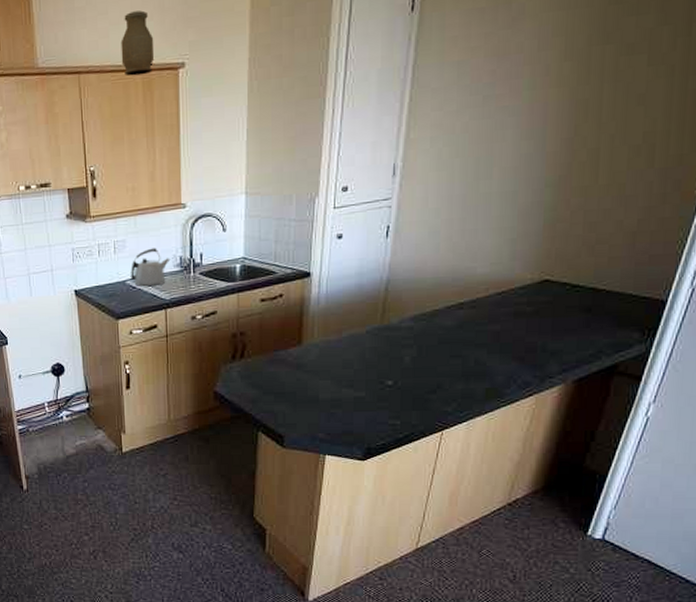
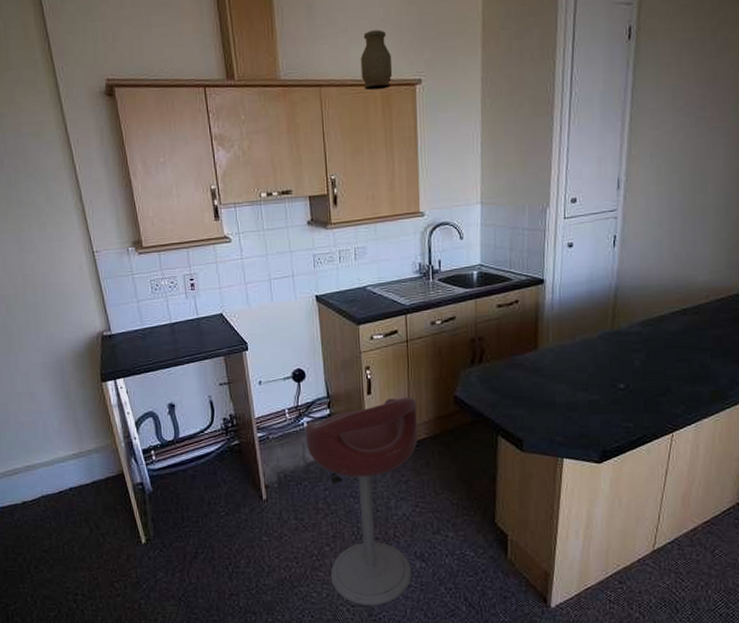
bar stool: none [64,392,177,594] -> present [305,397,418,606]
kettle: present [131,248,171,286] -> none [371,254,410,292]

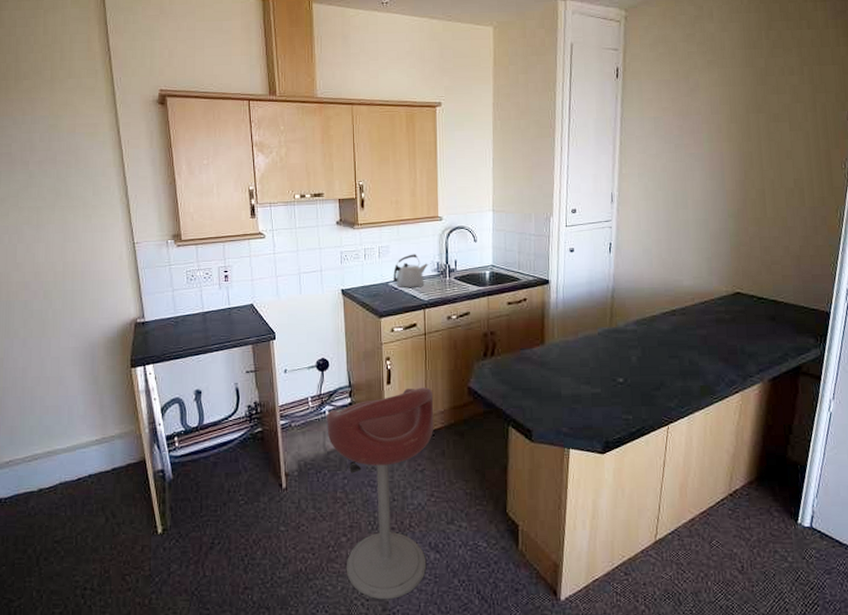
decorative jar: present [360,30,393,91] -> none [388,60,416,110]
kettle: none [371,254,410,292] -> present [393,254,429,288]

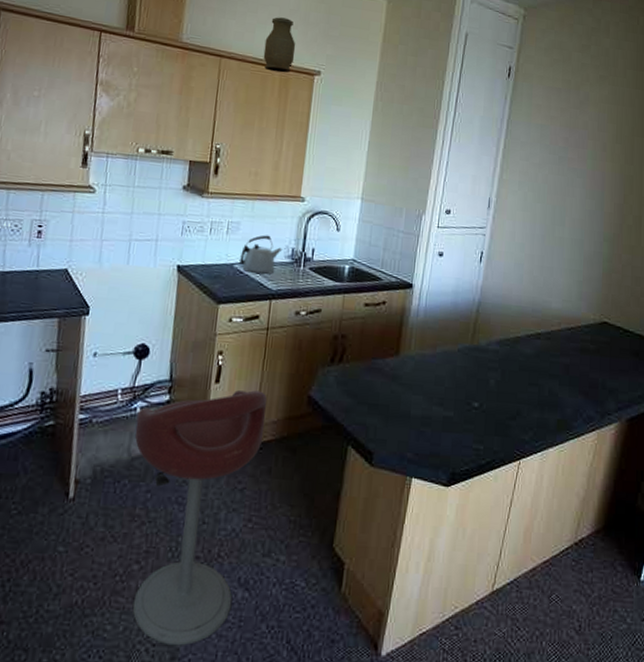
decorative jar: none [388,60,416,110] -> present [263,17,296,73]

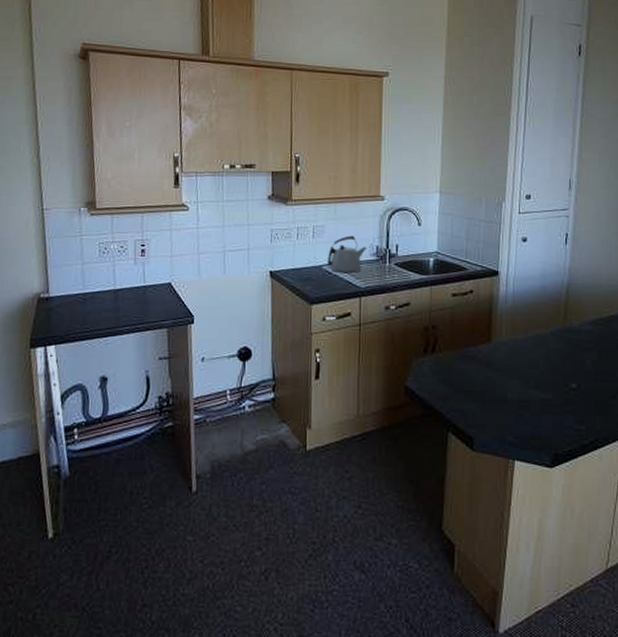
bar stool: present [132,390,268,646] -> none [245,384,366,625]
decorative jar: present [263,17,296,73] -> none [332,25,362,78]

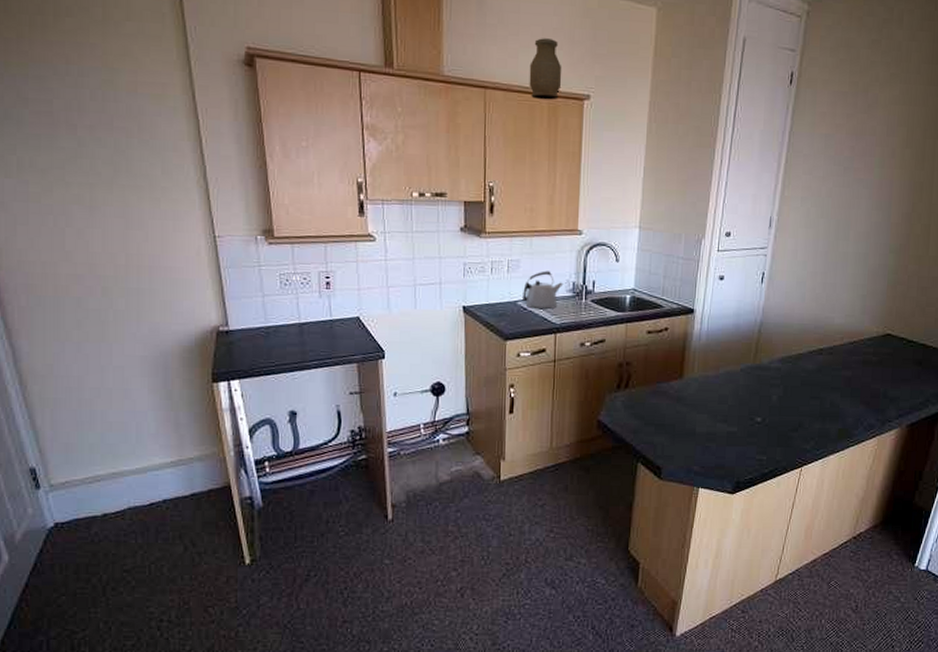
decorative jar: none [332,25,362,78] -> present [529,38,562,100]

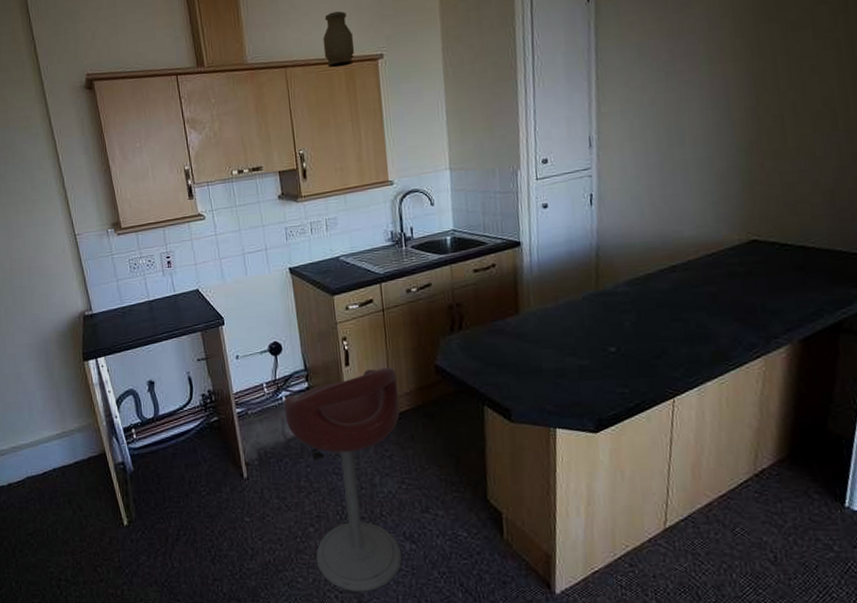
bar stool: none [440,418,560,635] -> present [284,367,403,592]
kettle: present [523,271,564,309] -> none [343,224,382,262]

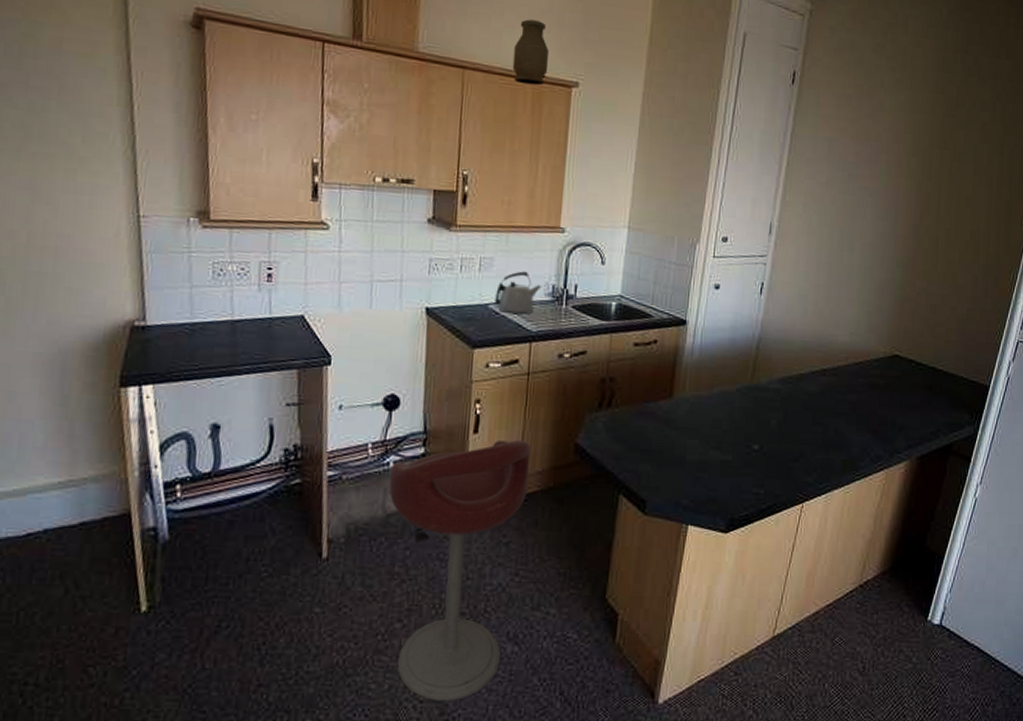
kettle: none [343,224,382,262] -> present [495,271,542,314]

